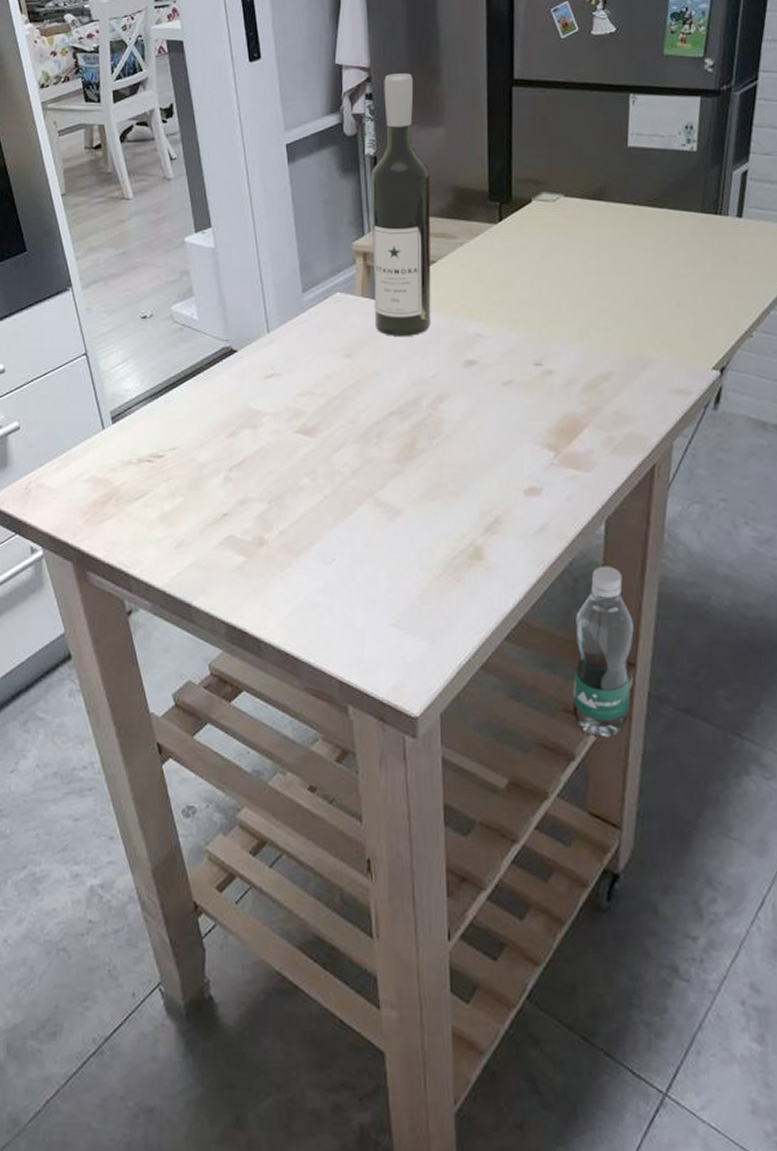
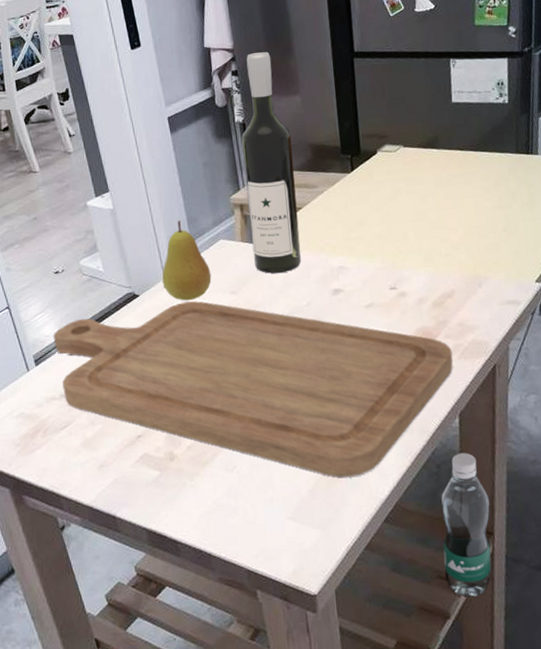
chopping board: none [135,362,604,583] -> present [53,301,453,477]
fruit: none [266,266,323,361] -> present [162,220,212,301]

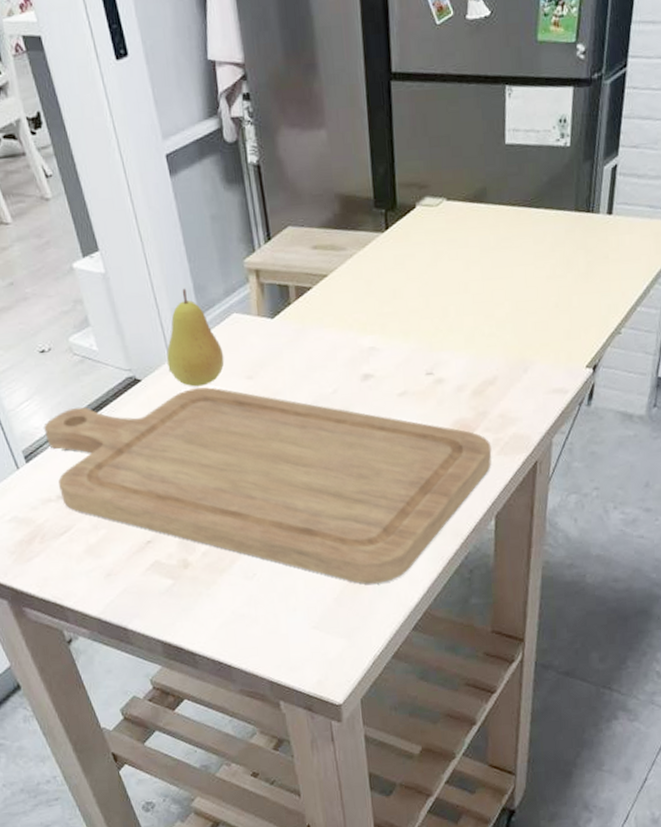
bottle: present [241,52,302,274] -> none [255,68,328,355]
bottle: present [441,452,492,597] -> none [472,556,523,704]

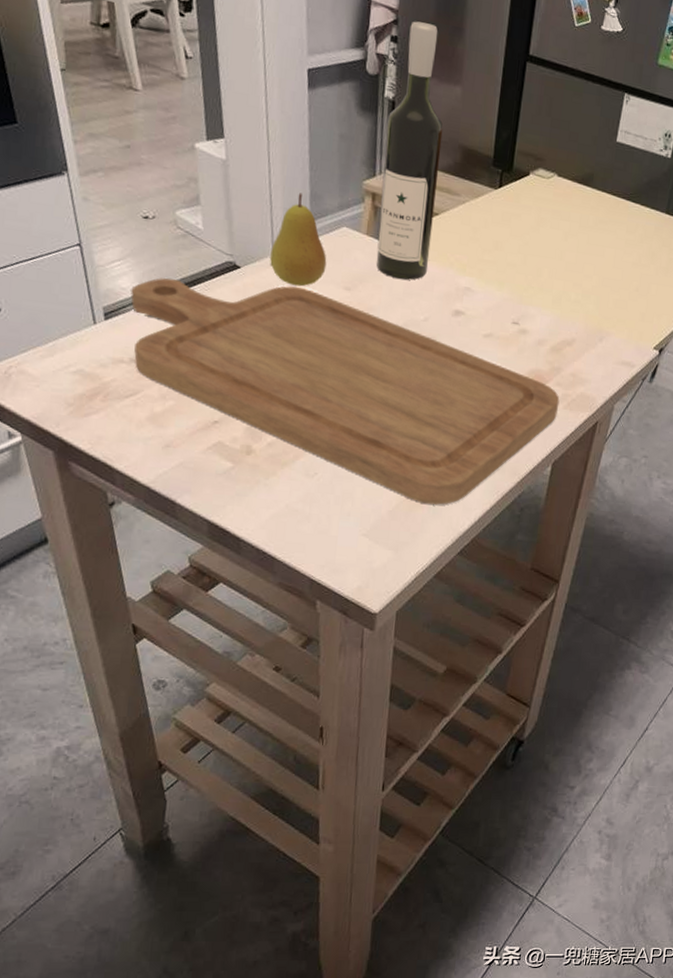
bottle: none [255,68,328,355] -> present [376,21,443,280]

